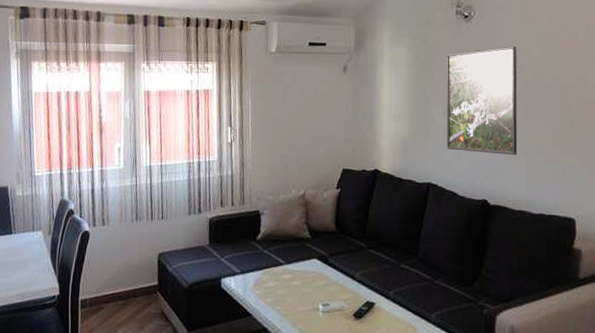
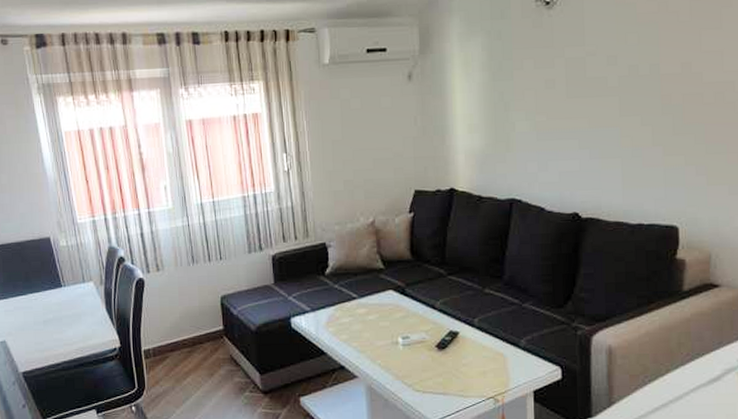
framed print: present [447,46,518,155] -> none [527,34,612,161]

